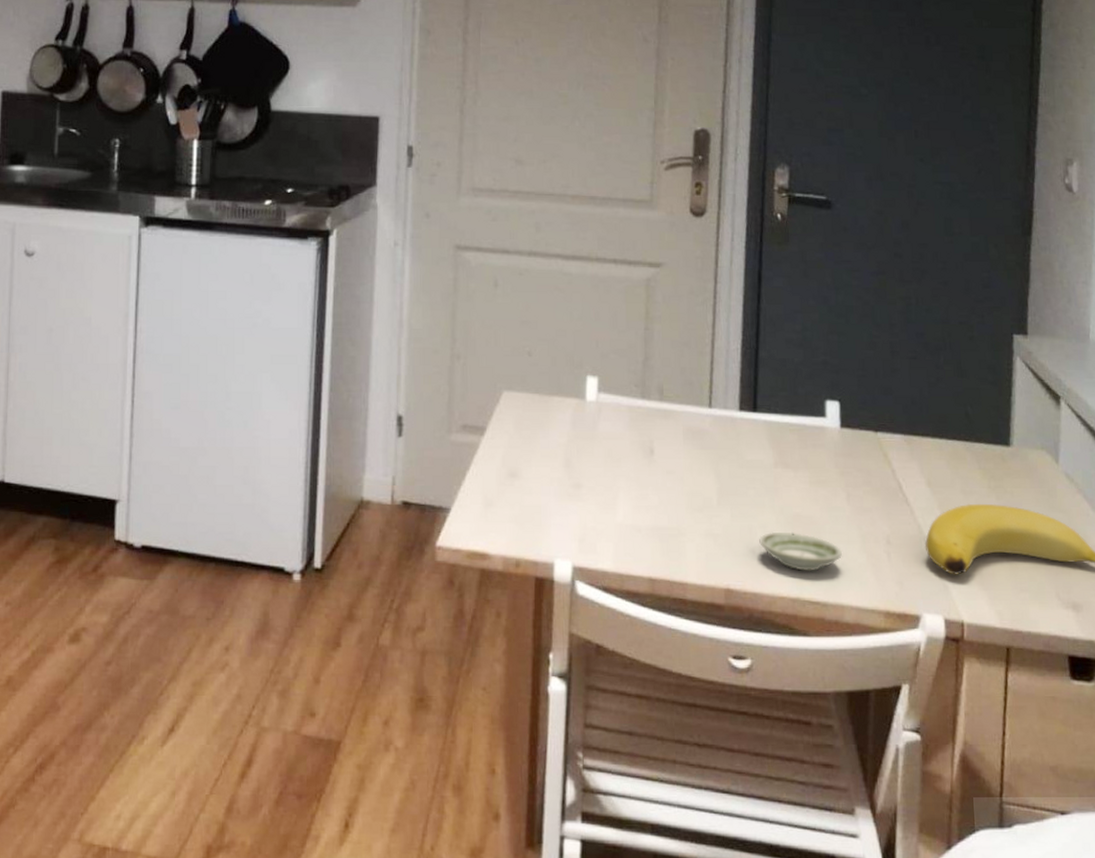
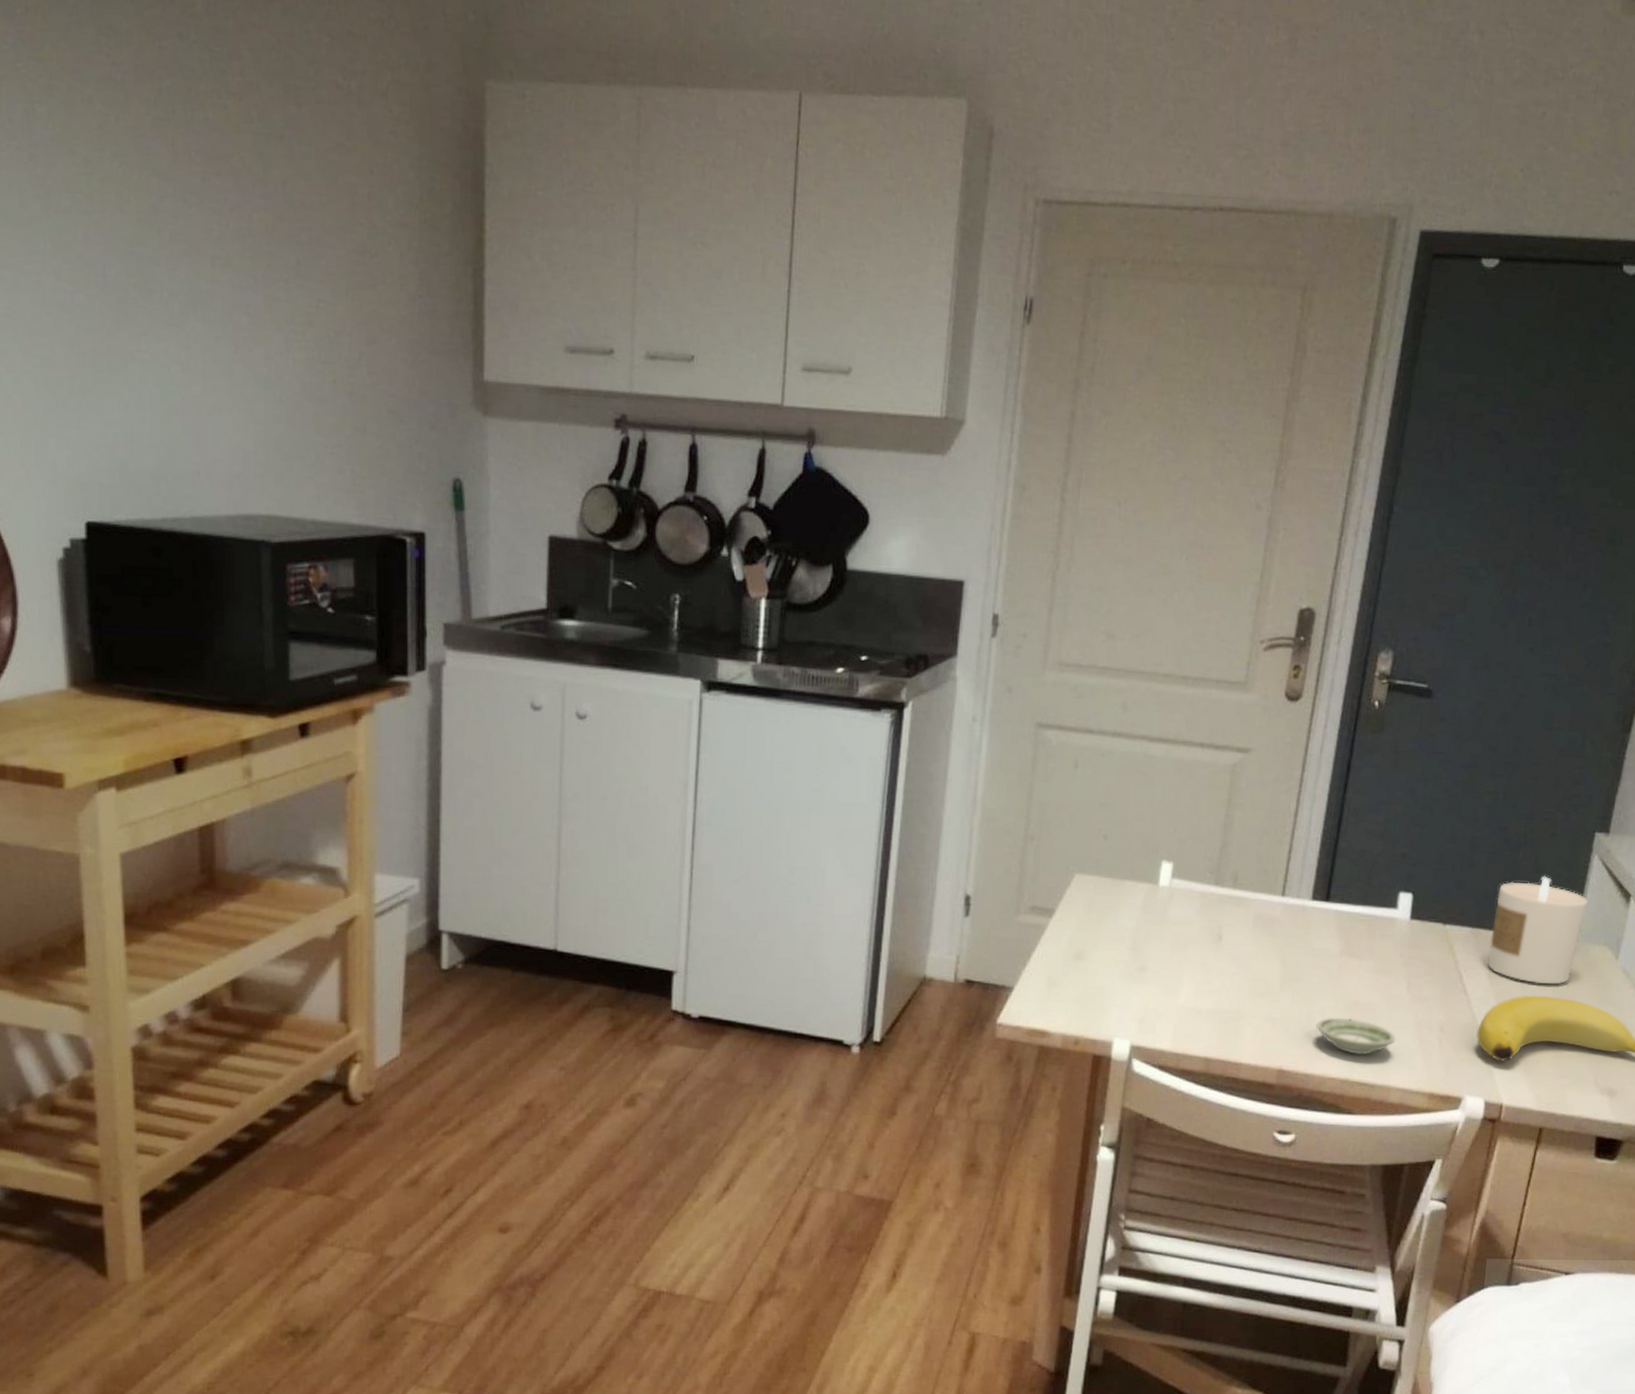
candle: none [924,379,1018,492] -> present [1487,875,1588,985]

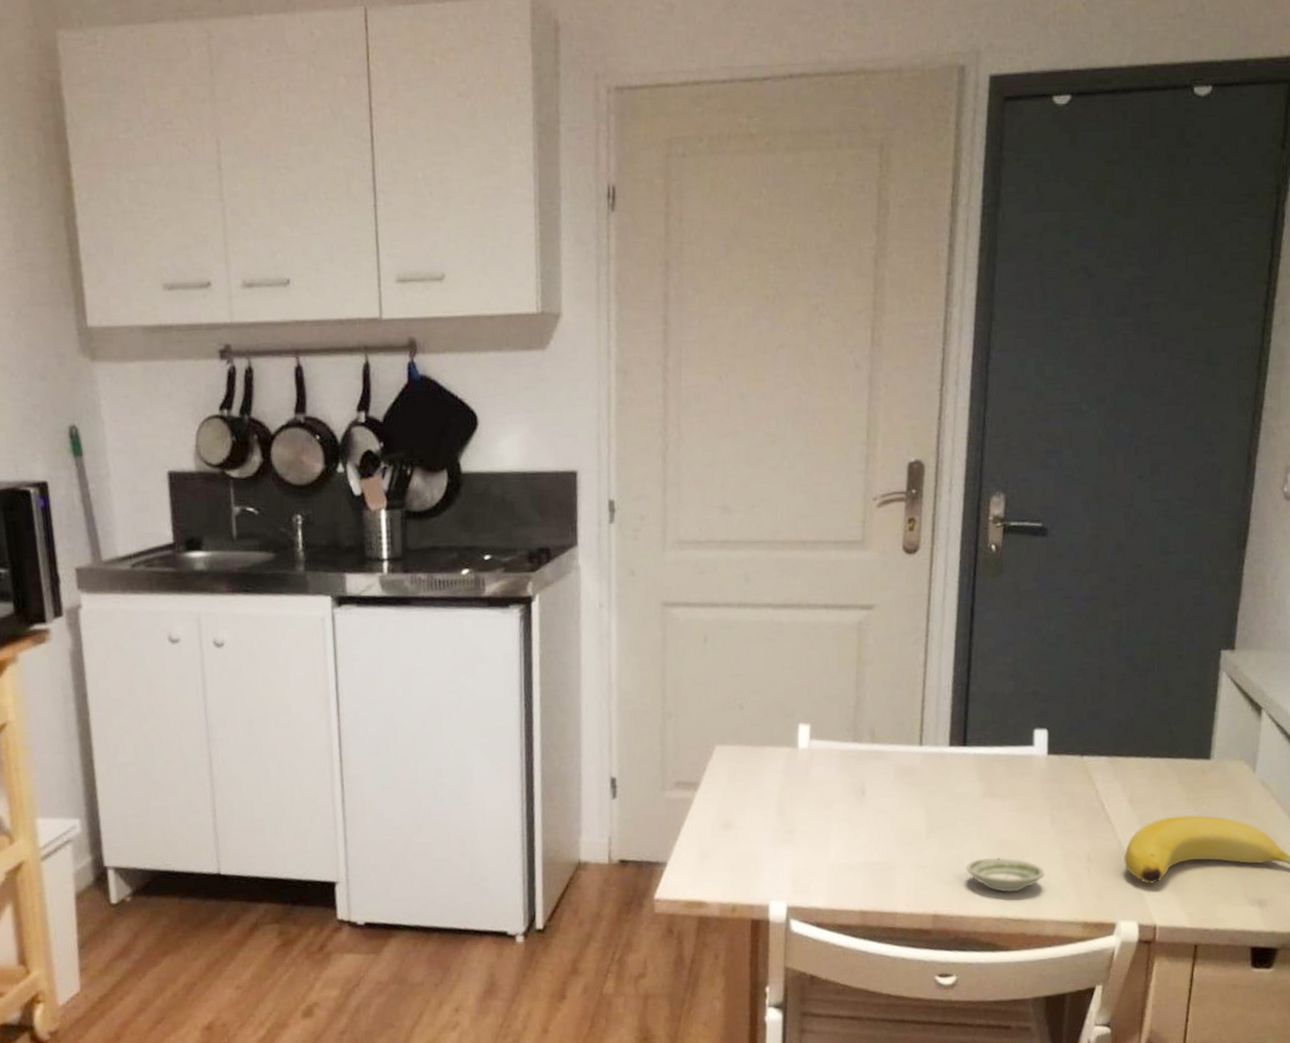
candle: present [1487,875,1588,985] -> none [1127,698,1221,805]

